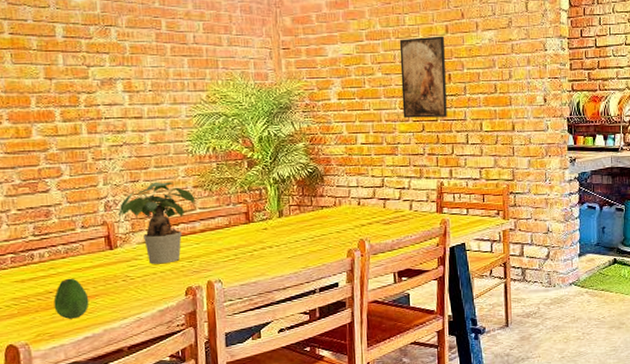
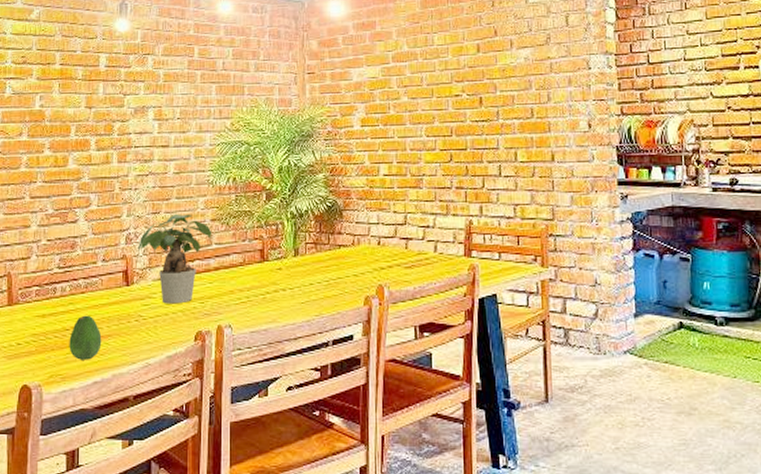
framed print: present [399,36,447,118] -> none [427,55,478,147]

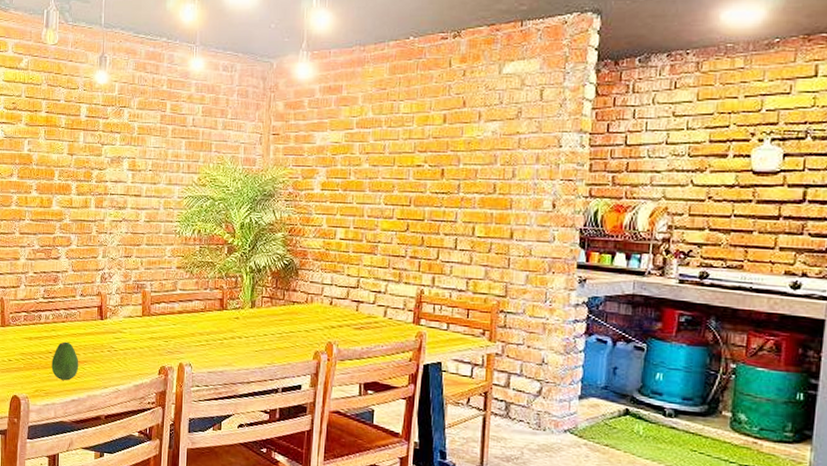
potted plant: present [137,214,212,304] -> none [111,260,177,340]

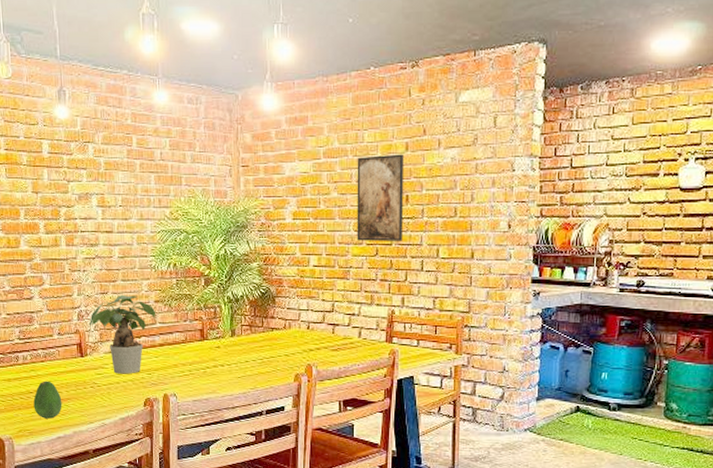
potted plant: none [111,260,177,340] -> present [88,295,156,374]
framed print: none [387,126,442,217] -> present [357,154,405,241]

